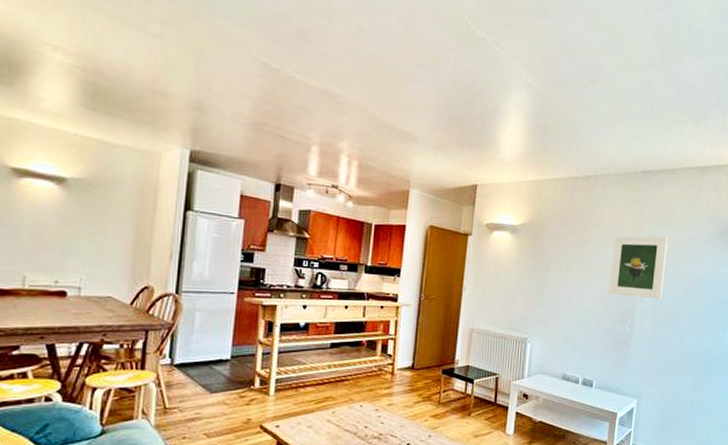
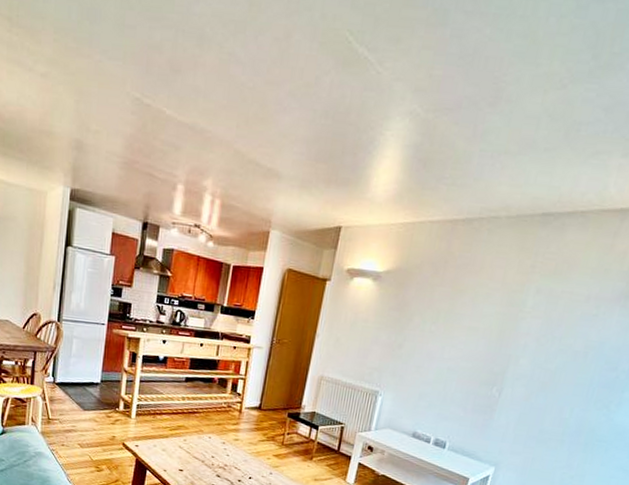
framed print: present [608,235,668,299] -> none [477,288,562,364]

